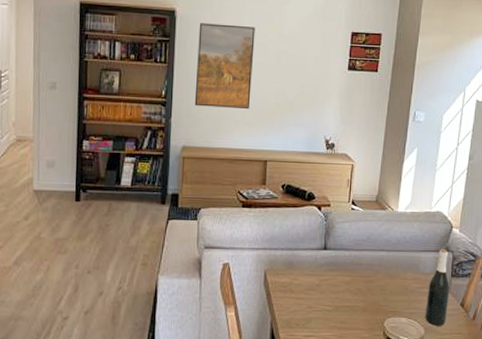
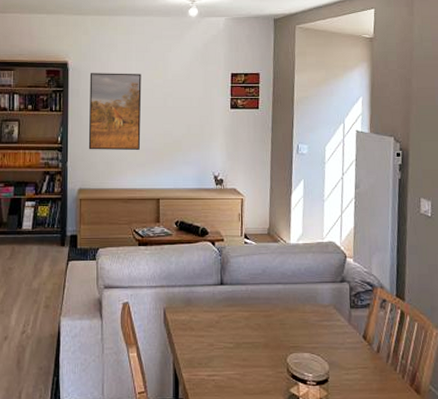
wine bottle: present [424,248,450,326] -> none [327,279,351,360]

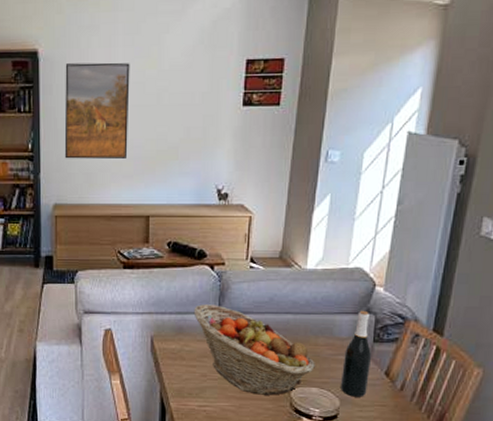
fruit basket: none [199,277,306,362] -> present [193,304,316,395]
wine bottle: none [327,279,351,360] -> present [340,310,372,397]

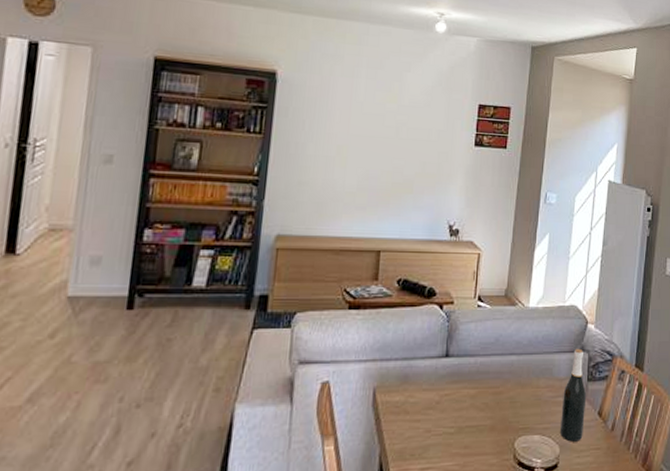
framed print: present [64,62,130,159] -> none [294,88,371,189]
fruit basket: present [193,304,316,395] -> none [420,348,538,449]

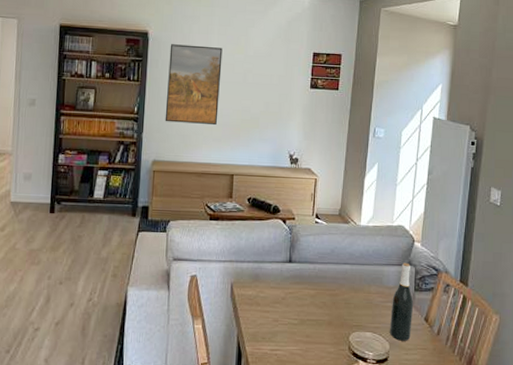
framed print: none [294,88,371,189] -> present [165,44,223,125]

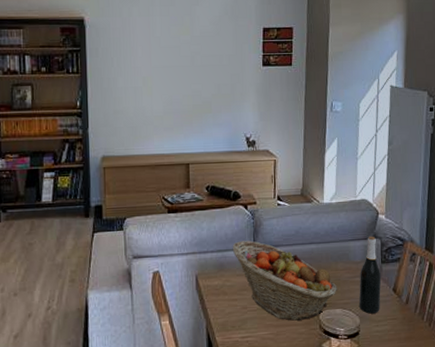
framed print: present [165,44,223,125] -> none [109,29,168,115]
fruit basket: none [268,254,370,339] -> present [232,240,338,321]

